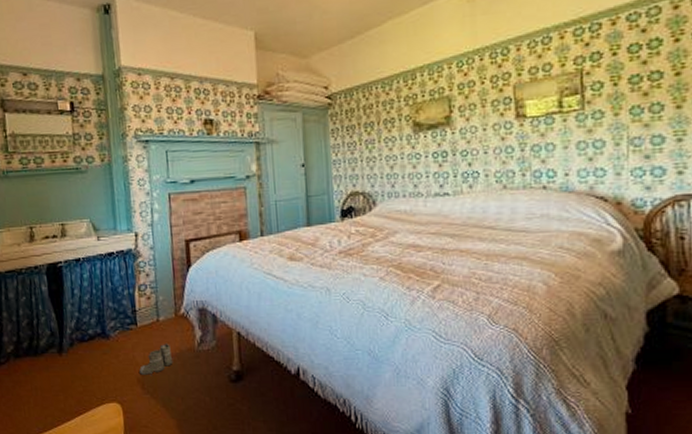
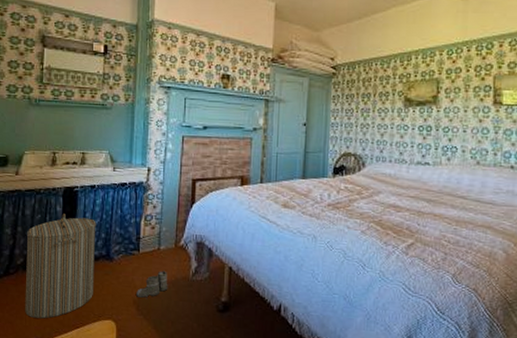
laundry hamper: none [12,293,93,408] -> present [25,213,96,319]

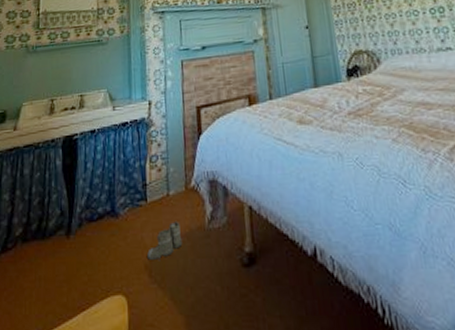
laundry hamper: present [25,213,96,319] -> none [24,167,100,303]

